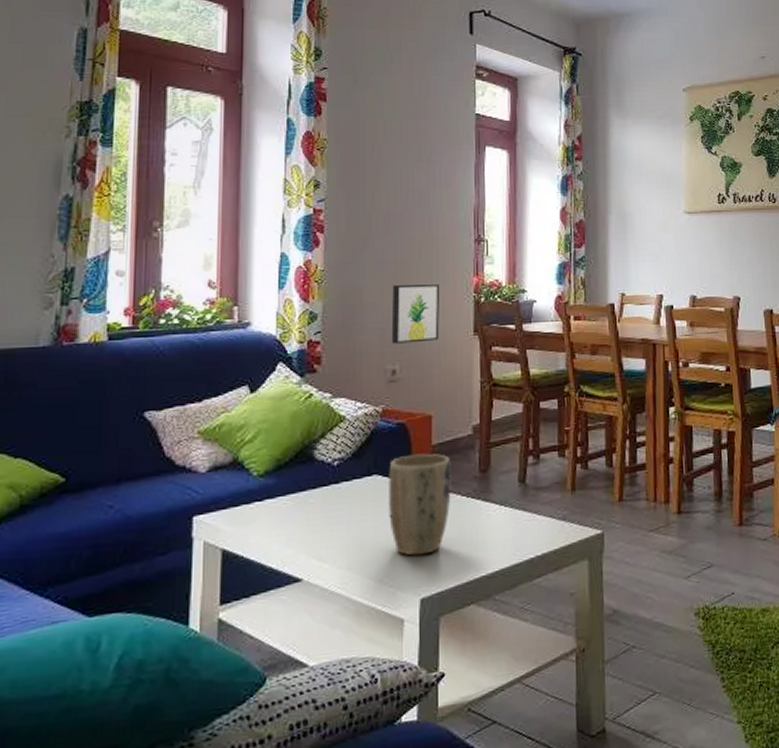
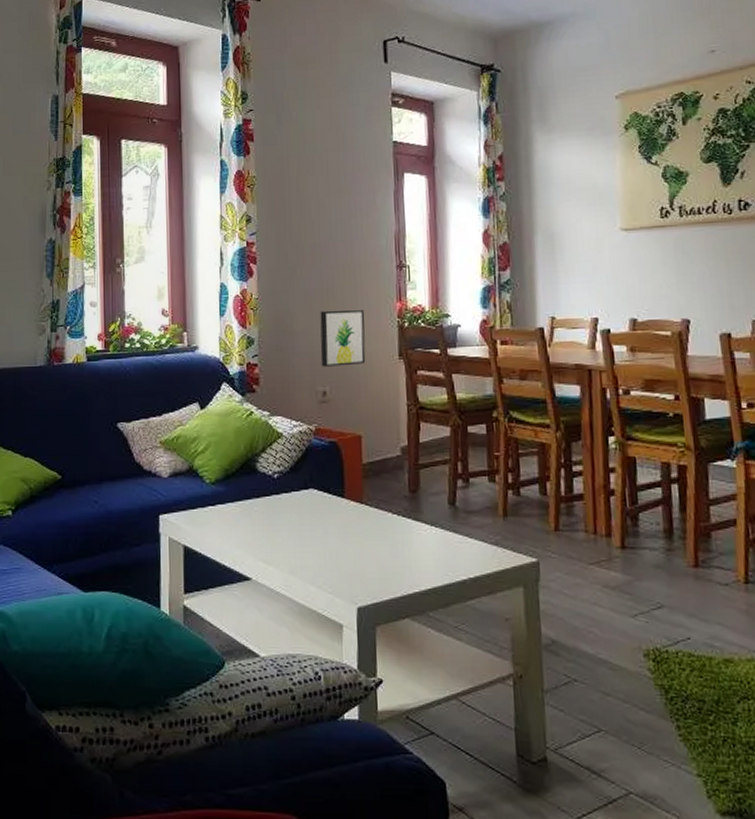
plant pot: present [387,453,451,556] -> none [322,471,383,567]

